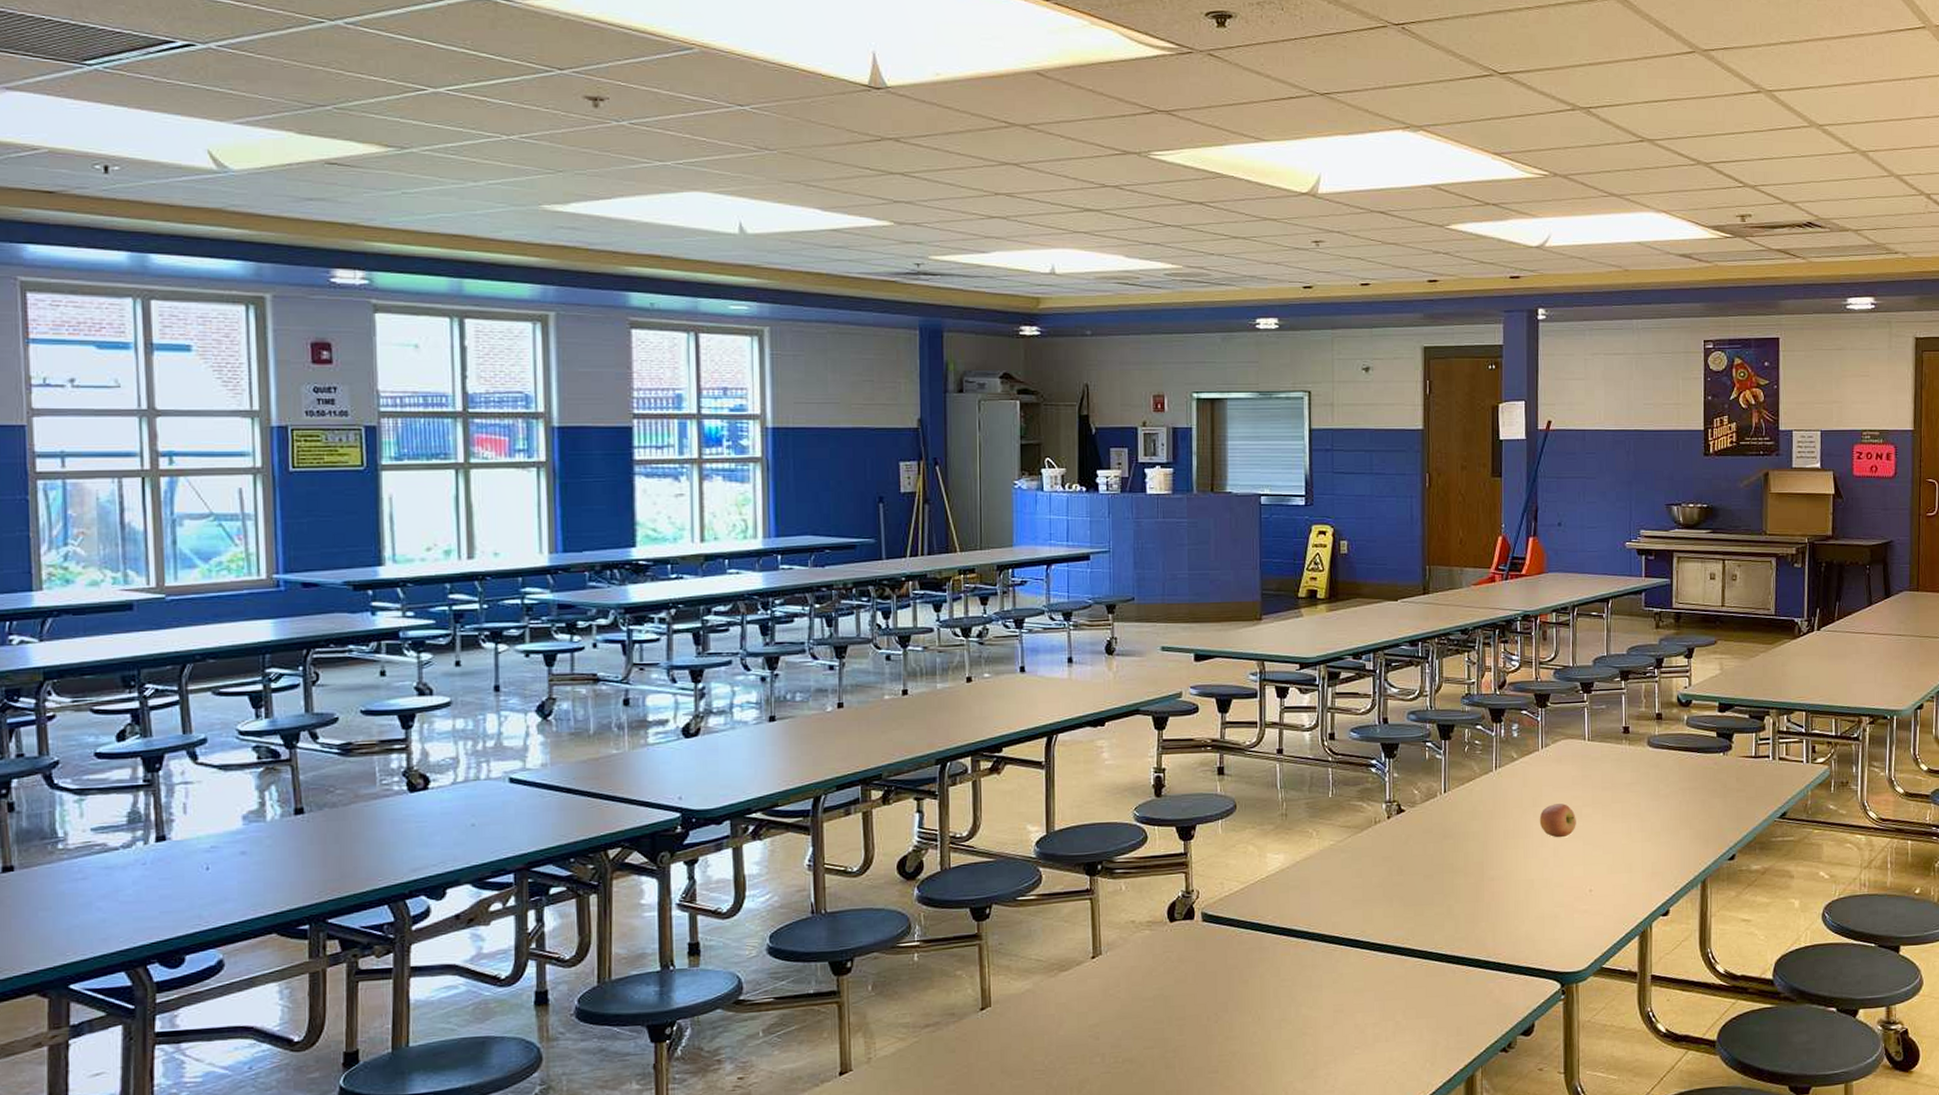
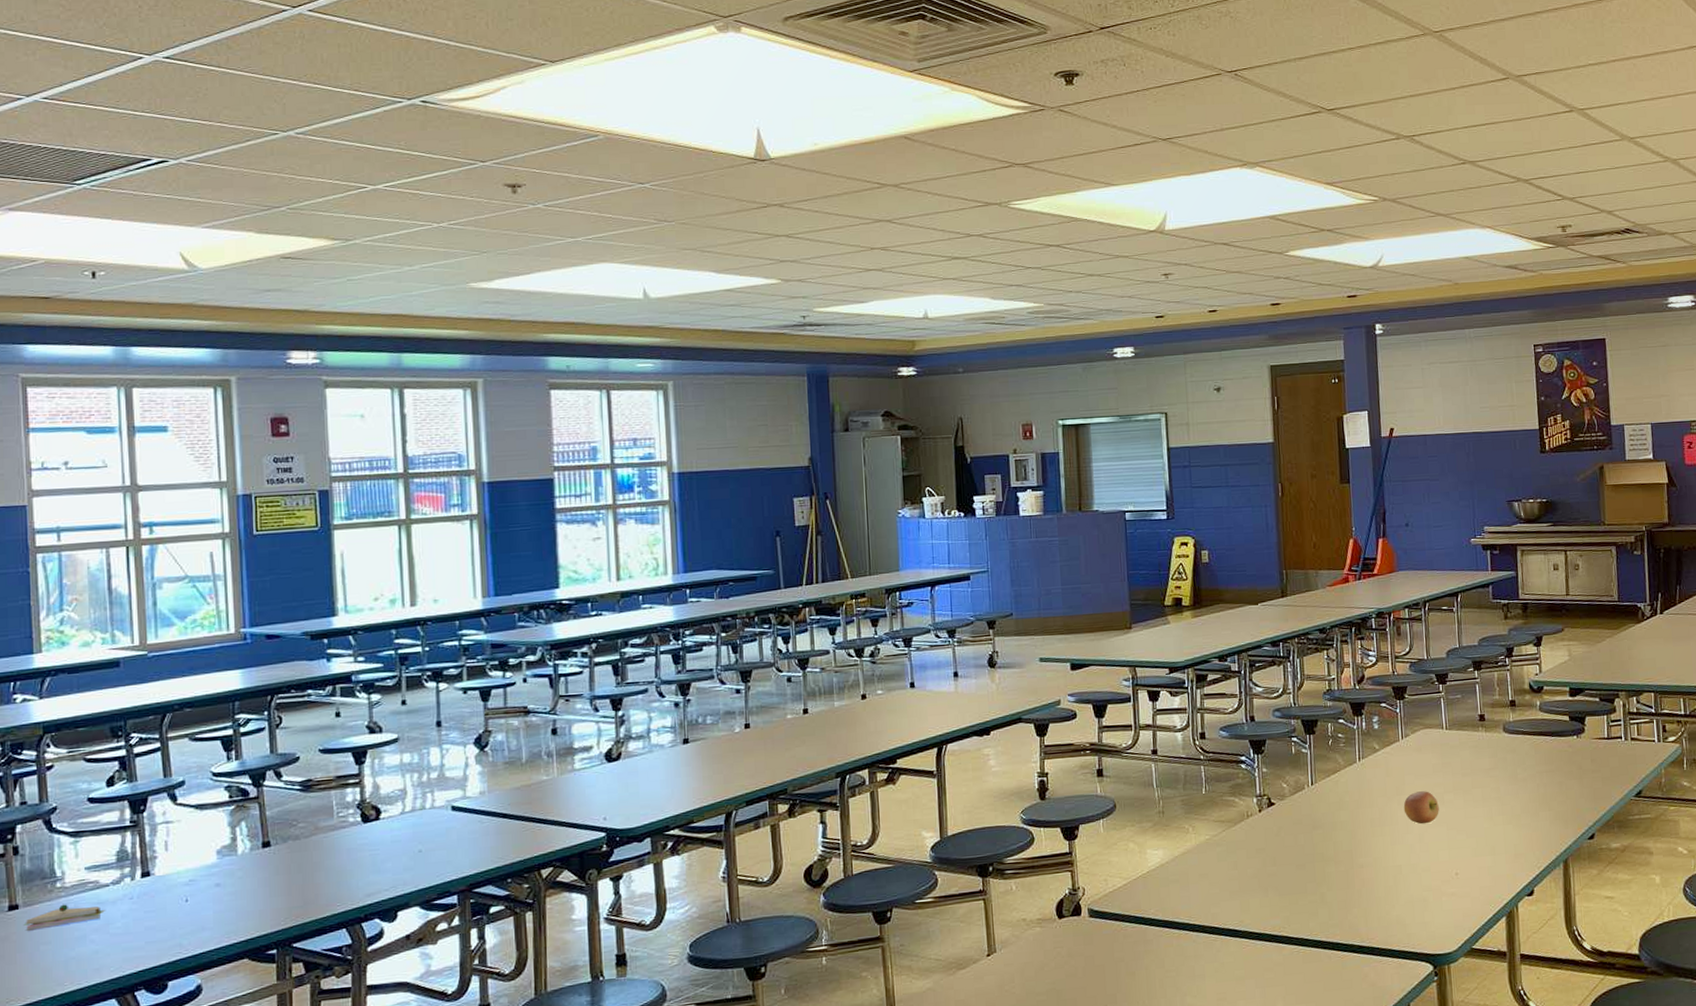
sandwich: none [19,866,115,895] -> present [23,903,106,931]

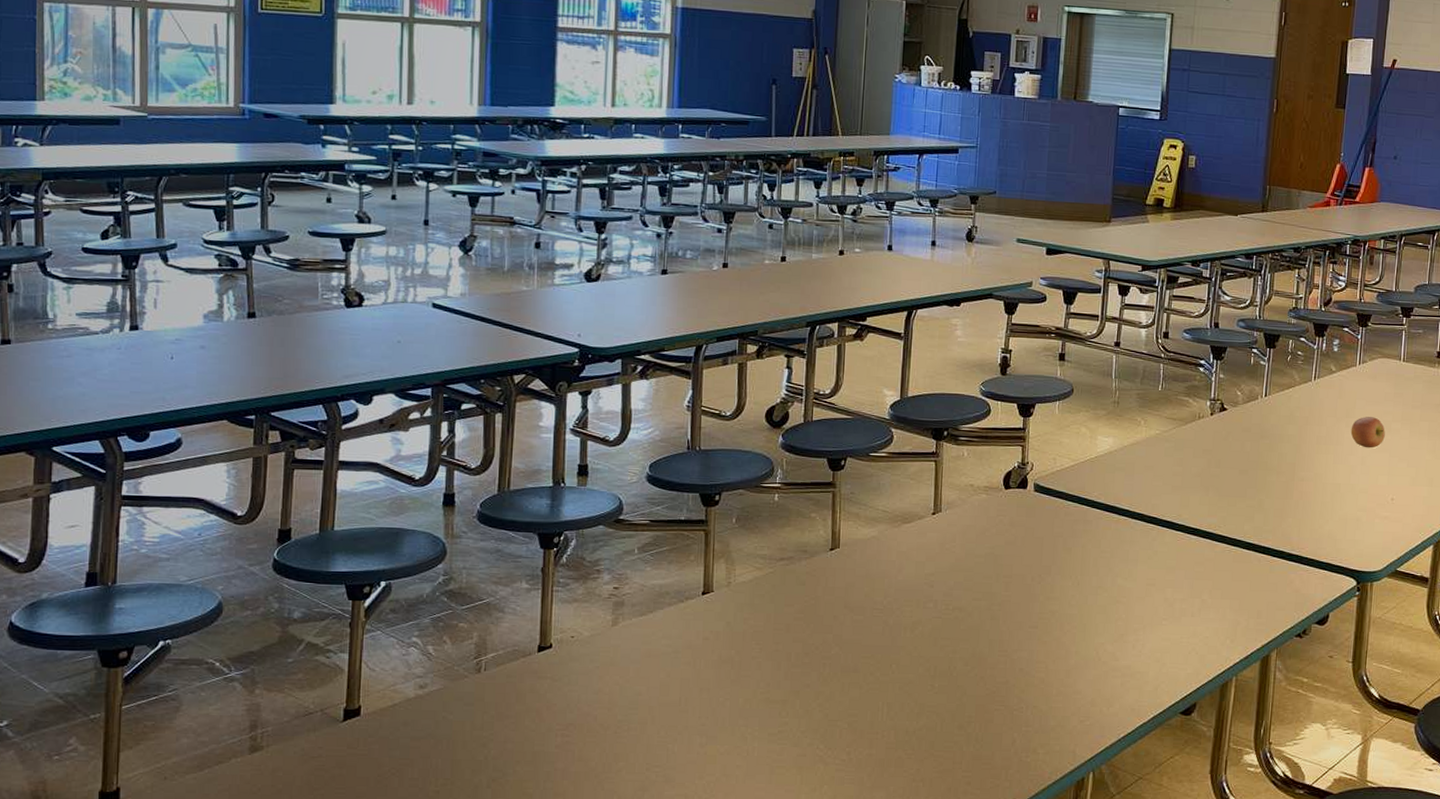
sandwich: present [23,903,106,931] -> none [15,344,94,366]

